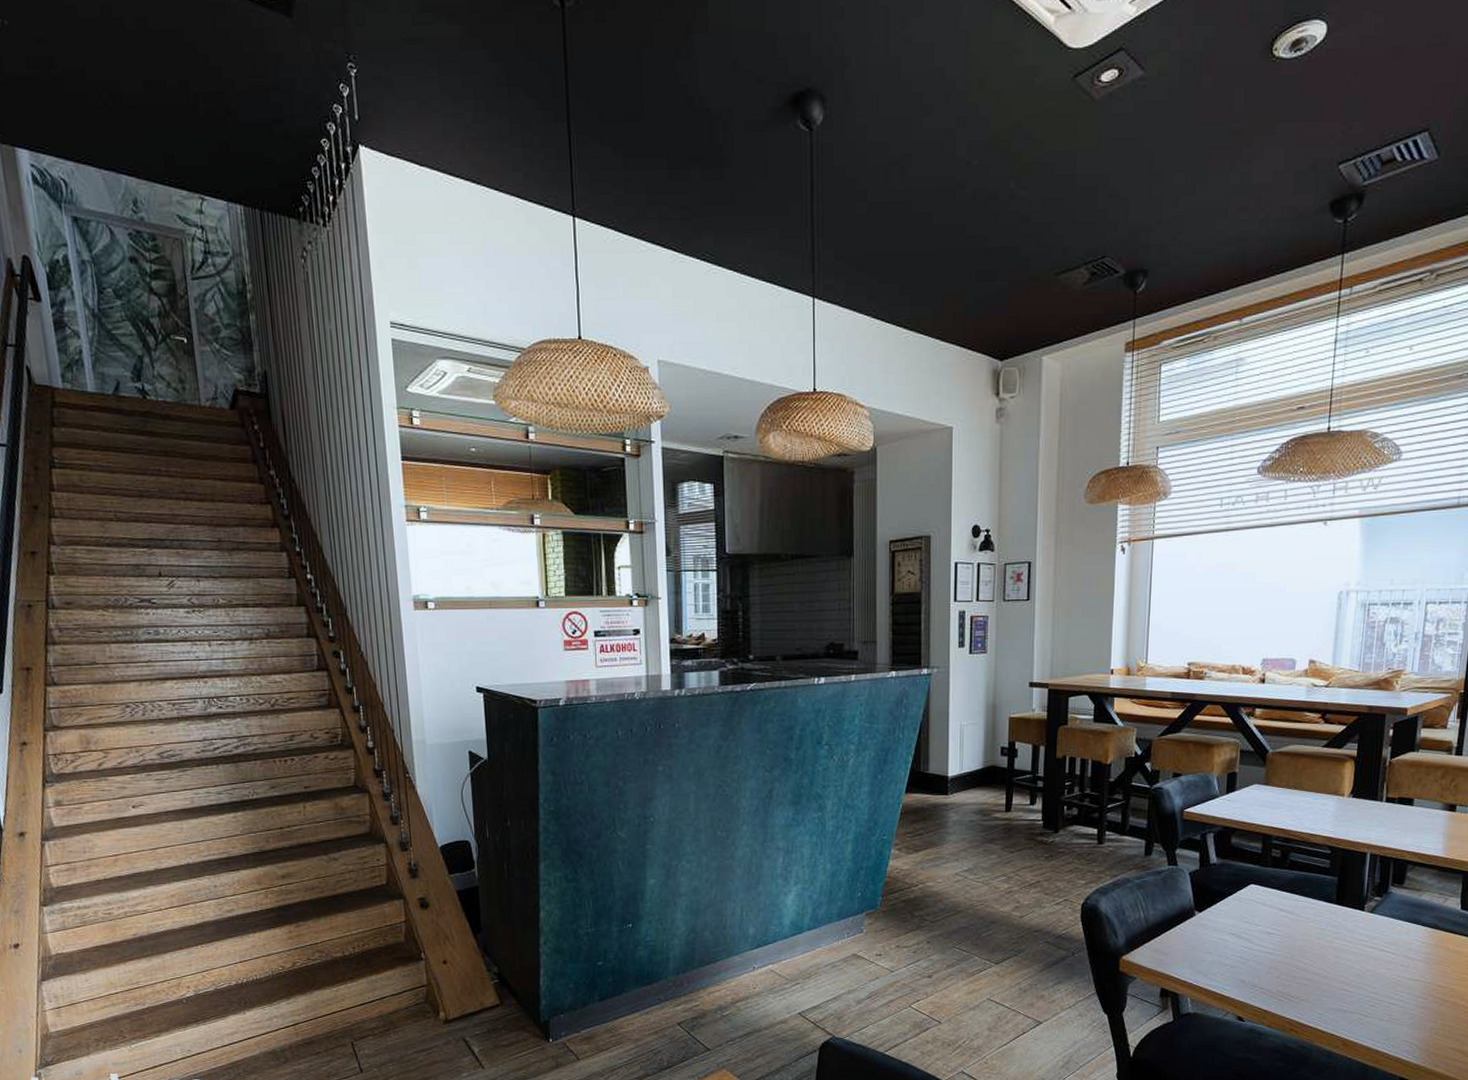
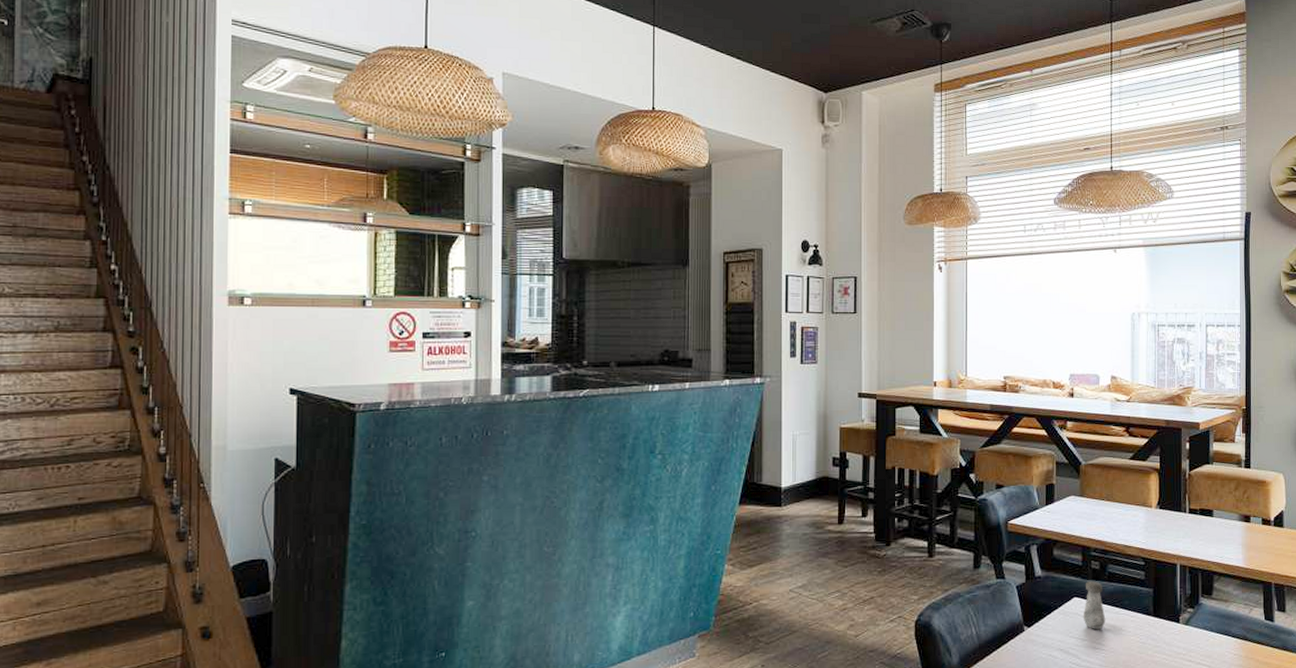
salt shaker: none [1258,869,1283,916] -> present [1083,581,1106,630]

